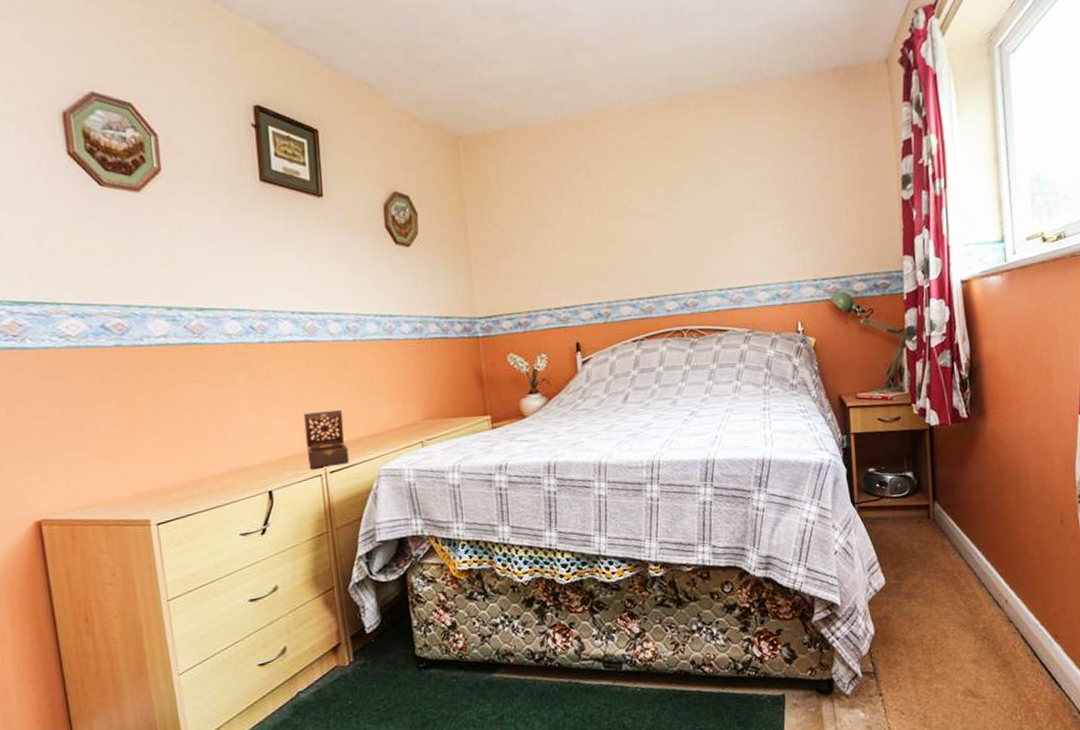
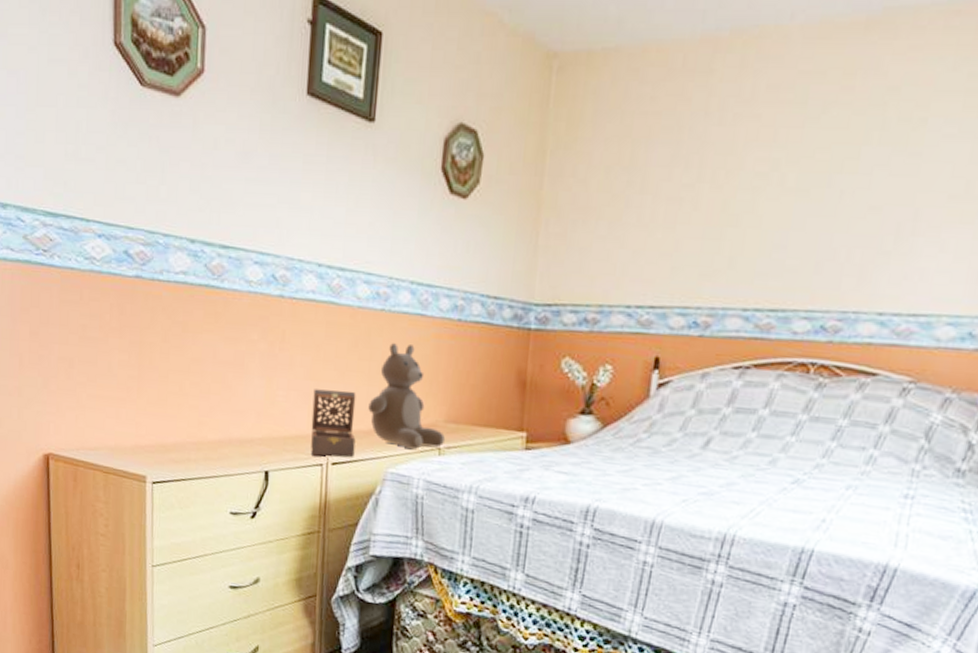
bear: none [355,364,426,447] -> present [368,343,446,450]

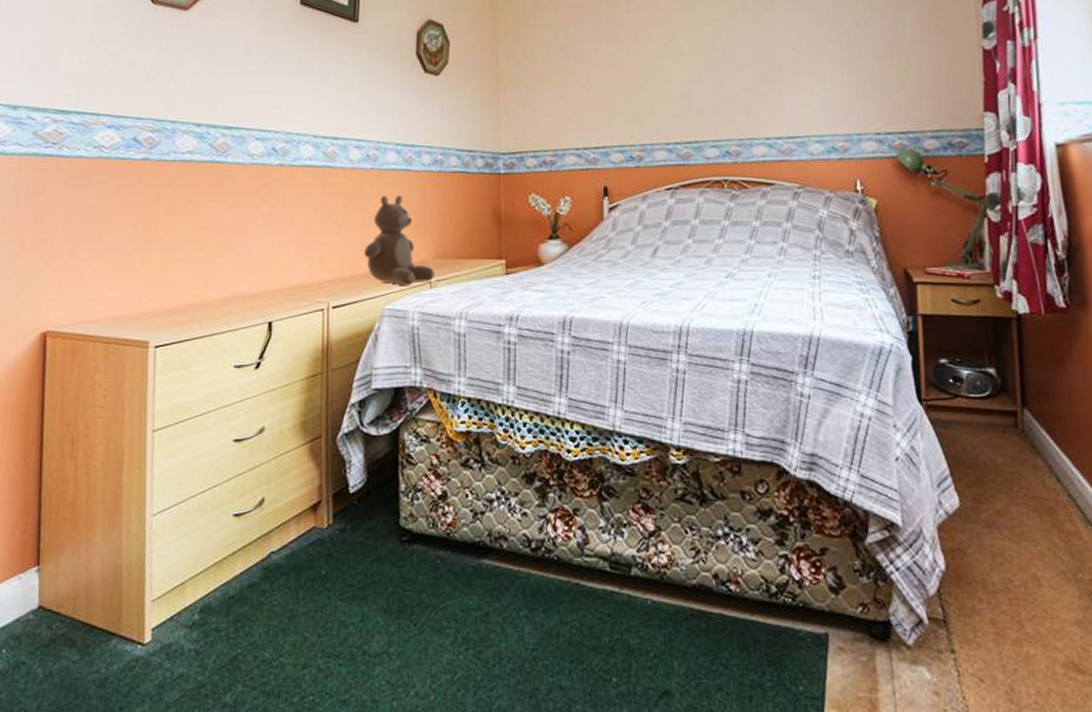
jewelry box: present [311,389,356,459] -> none [311,240,354,302]

